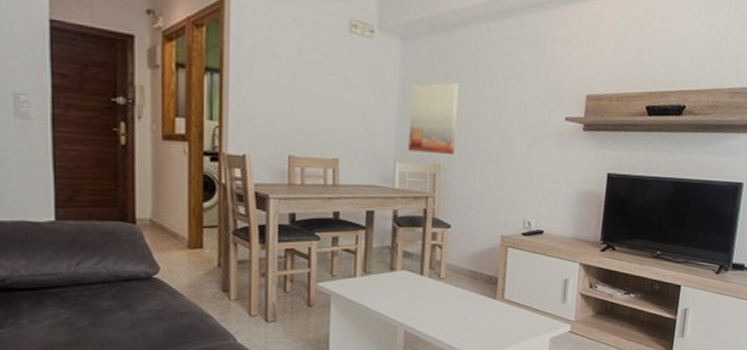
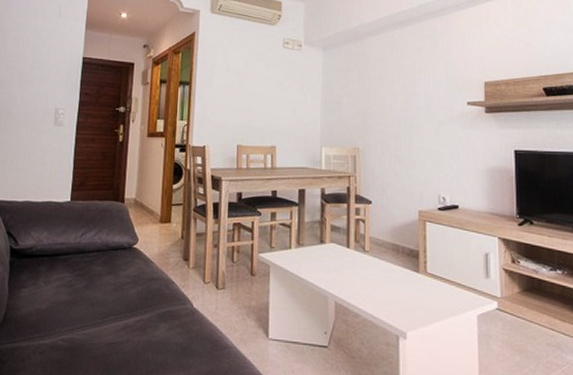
wall art: present [408,83,459,154] -> none [332,80,371,138]

